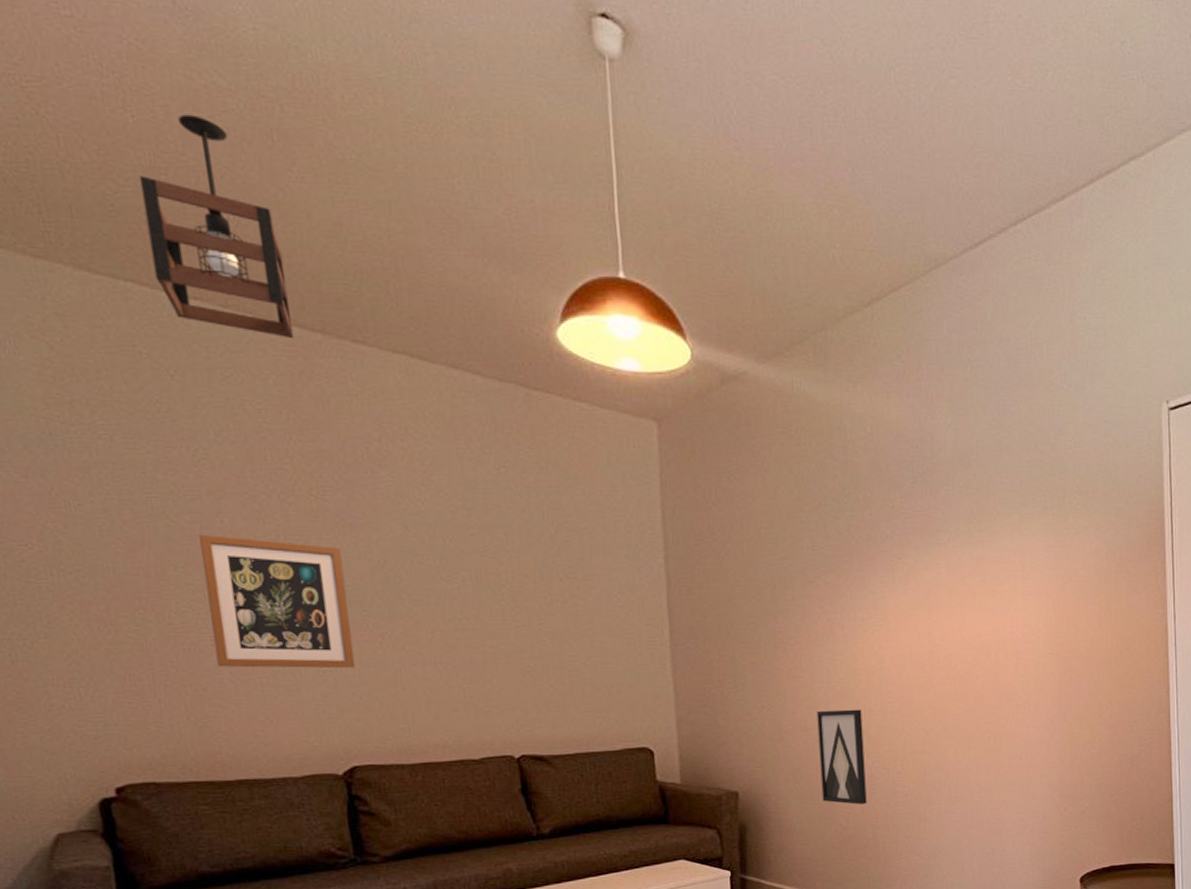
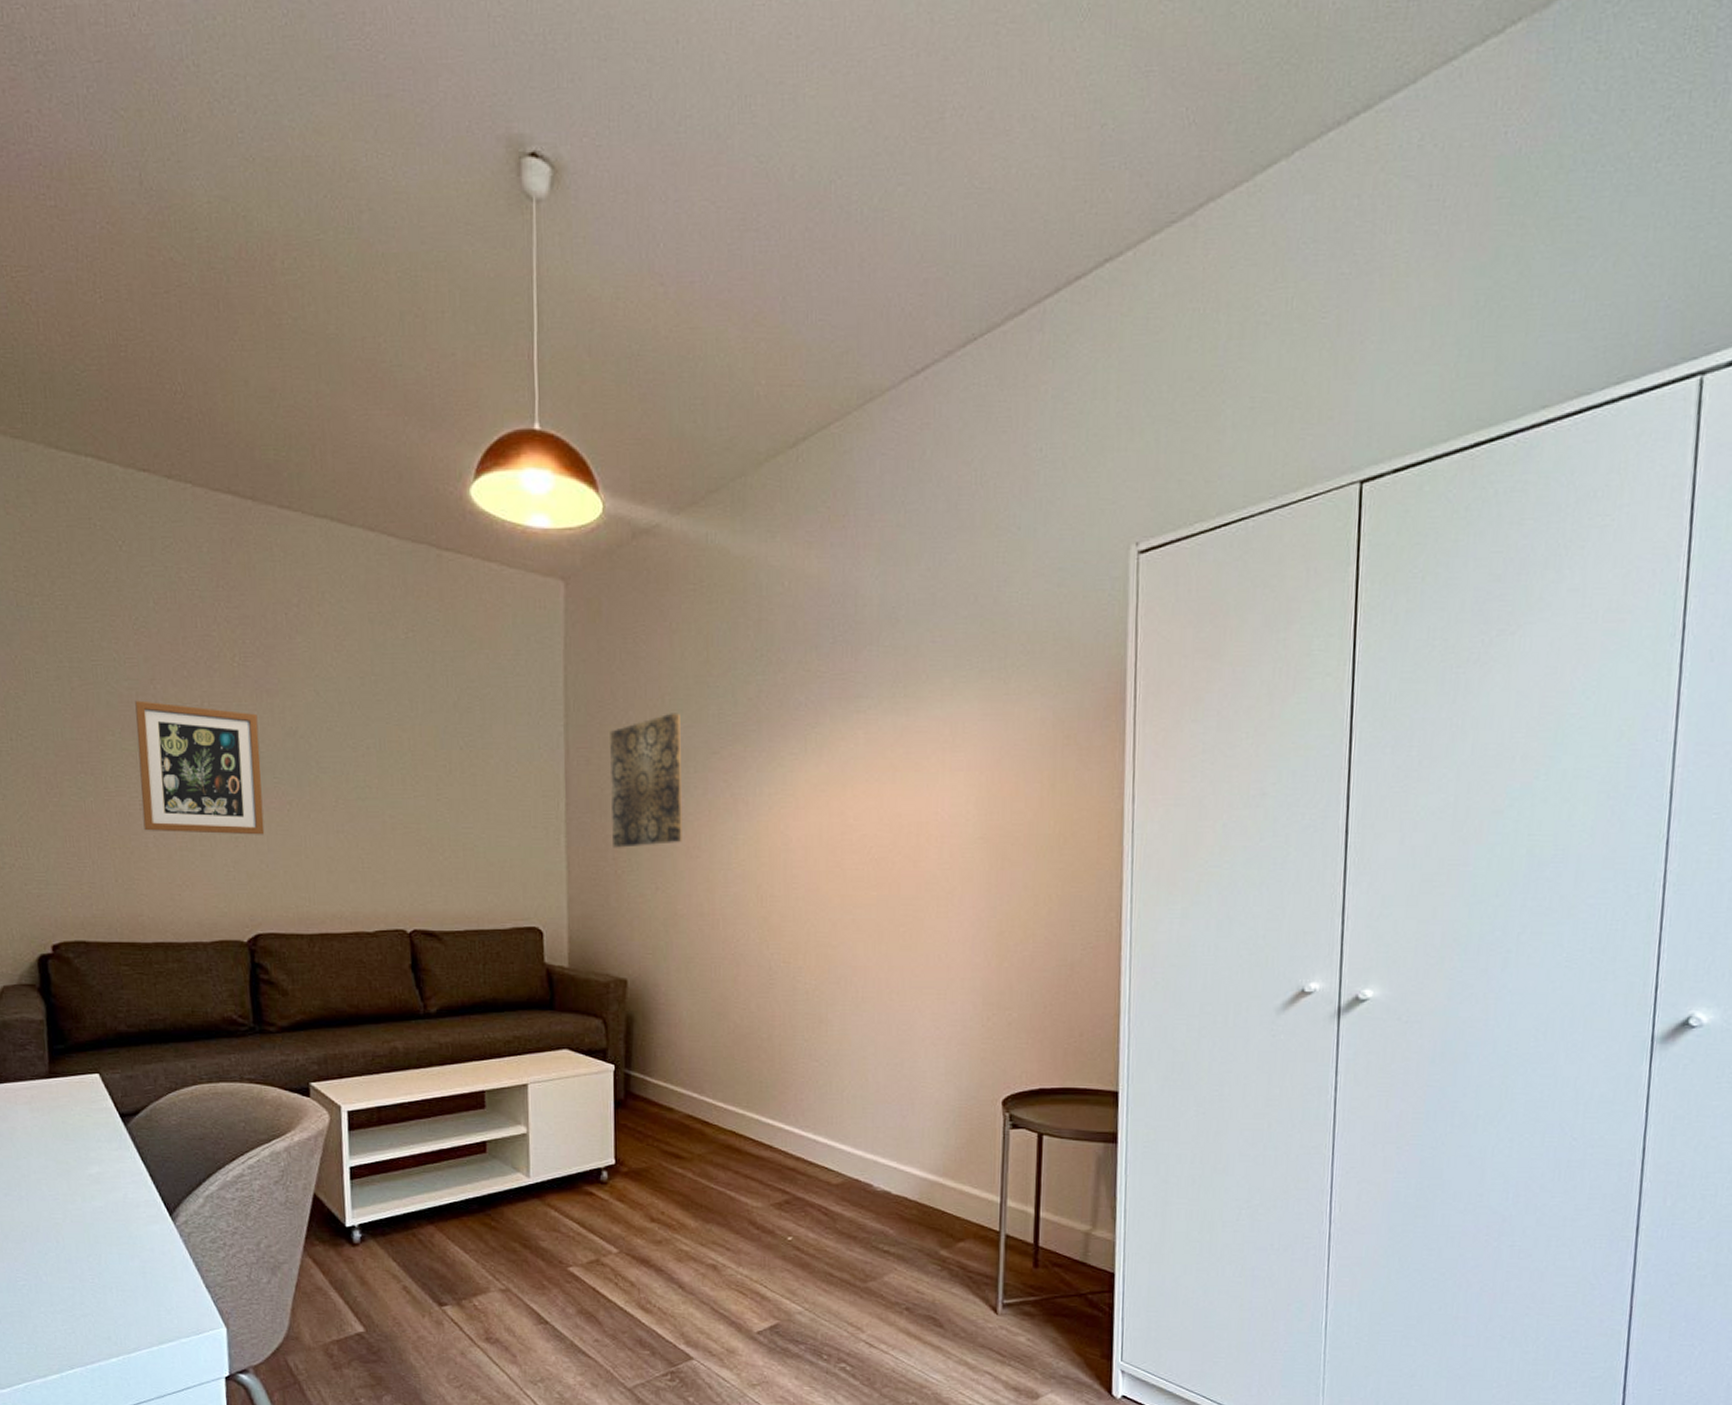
pendant light: present [138,114,295,339] -> none [103,291,228,507]
wall art: none [709,545,784,671] -> present [609,713,682,848]
wall art: present [817,709,867,805] -> none [714,894,763,1000]

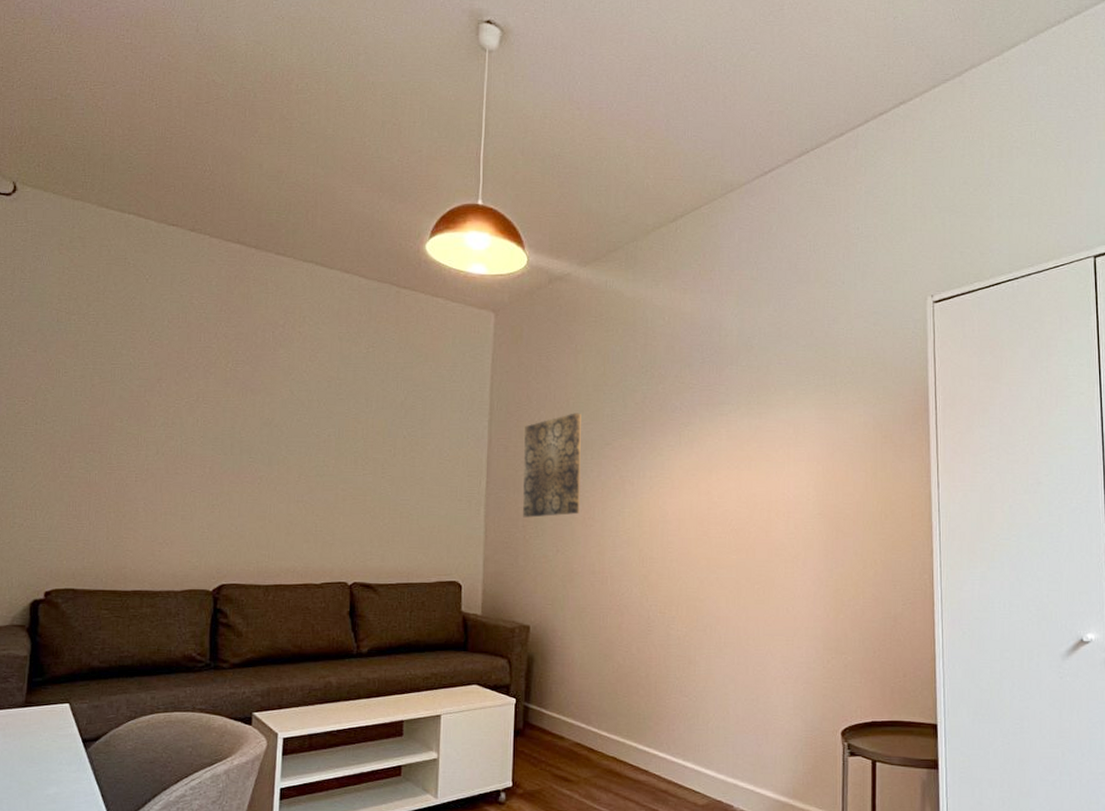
wall art: present [135,700,265,835] -> none [137,395,241,503]

